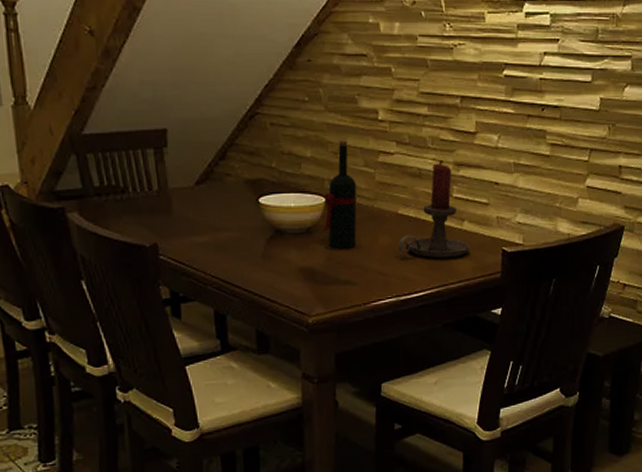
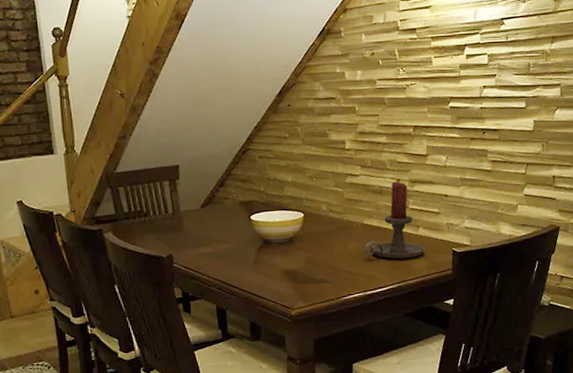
wine bottle: present [323,140,357,248] -> none [302,167,330,254]

